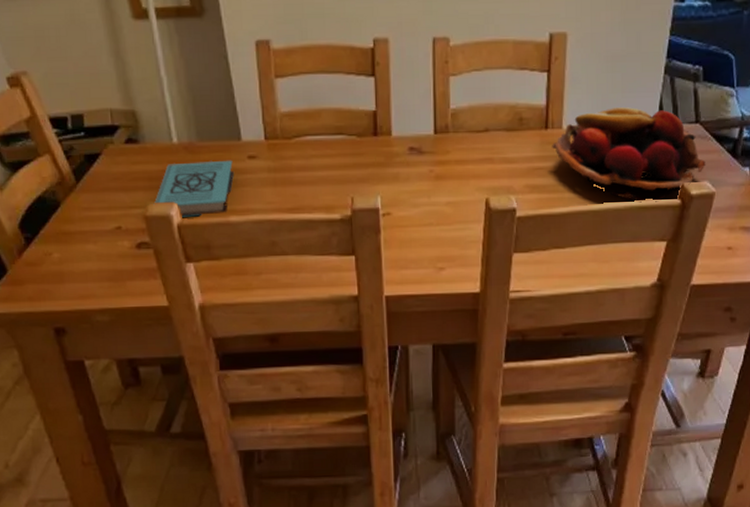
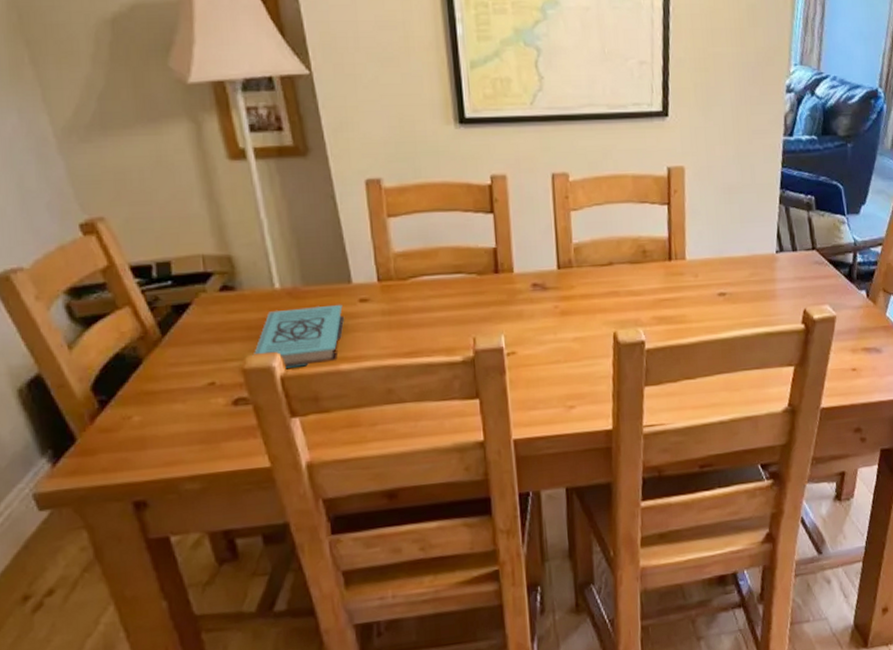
fruit basket: present [552,107,706,203] -> none [676,236,825,329]

